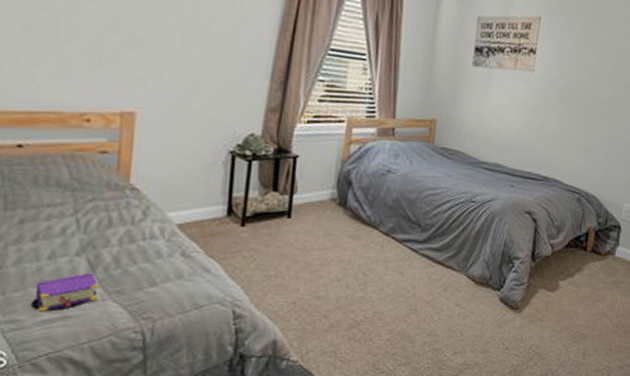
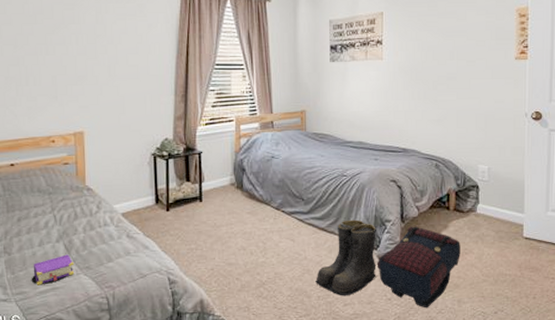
boots: none [423,253,502,343] -> present [315,219,376,296]
satchel: none [497,266,594,360] -> present [376,226,460,309]

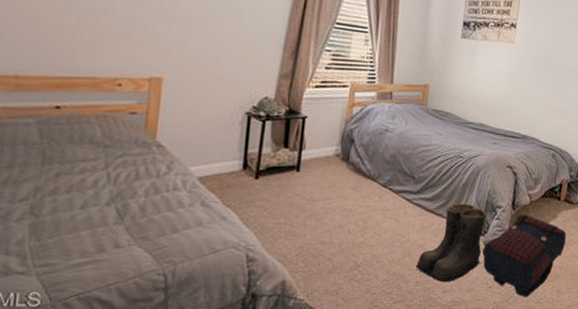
book: present [31,254,75,285] -> none [63,221,127,256]

